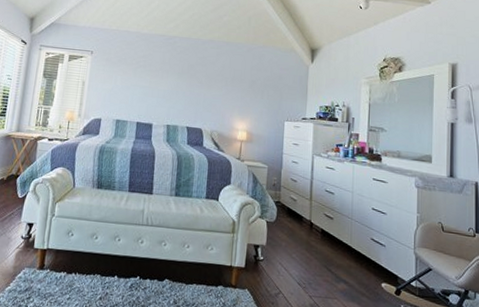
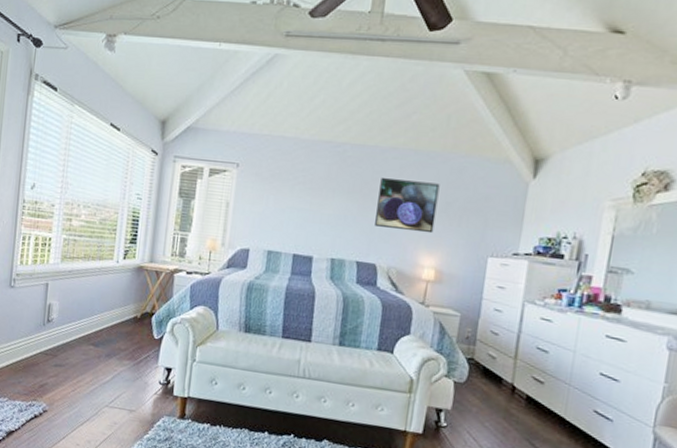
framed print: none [200,63,246,104] -> present [375,178,440,234]

